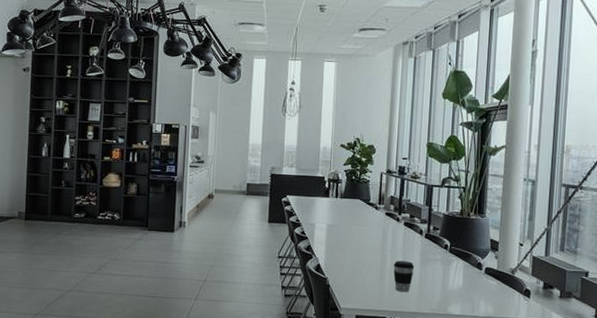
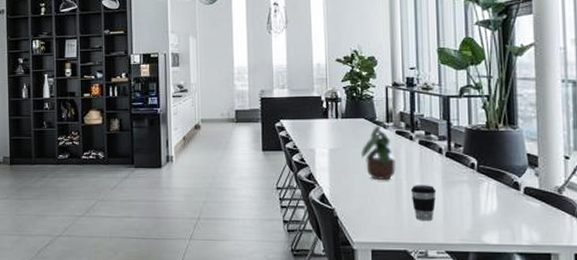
potted plant: none [354,199,384,255] -> present [360,117,397,180]

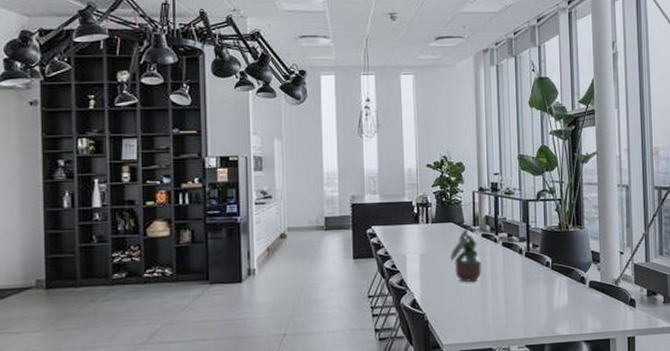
coffee cup: present [410,185,437,220] -> none [495,284,518,318]

